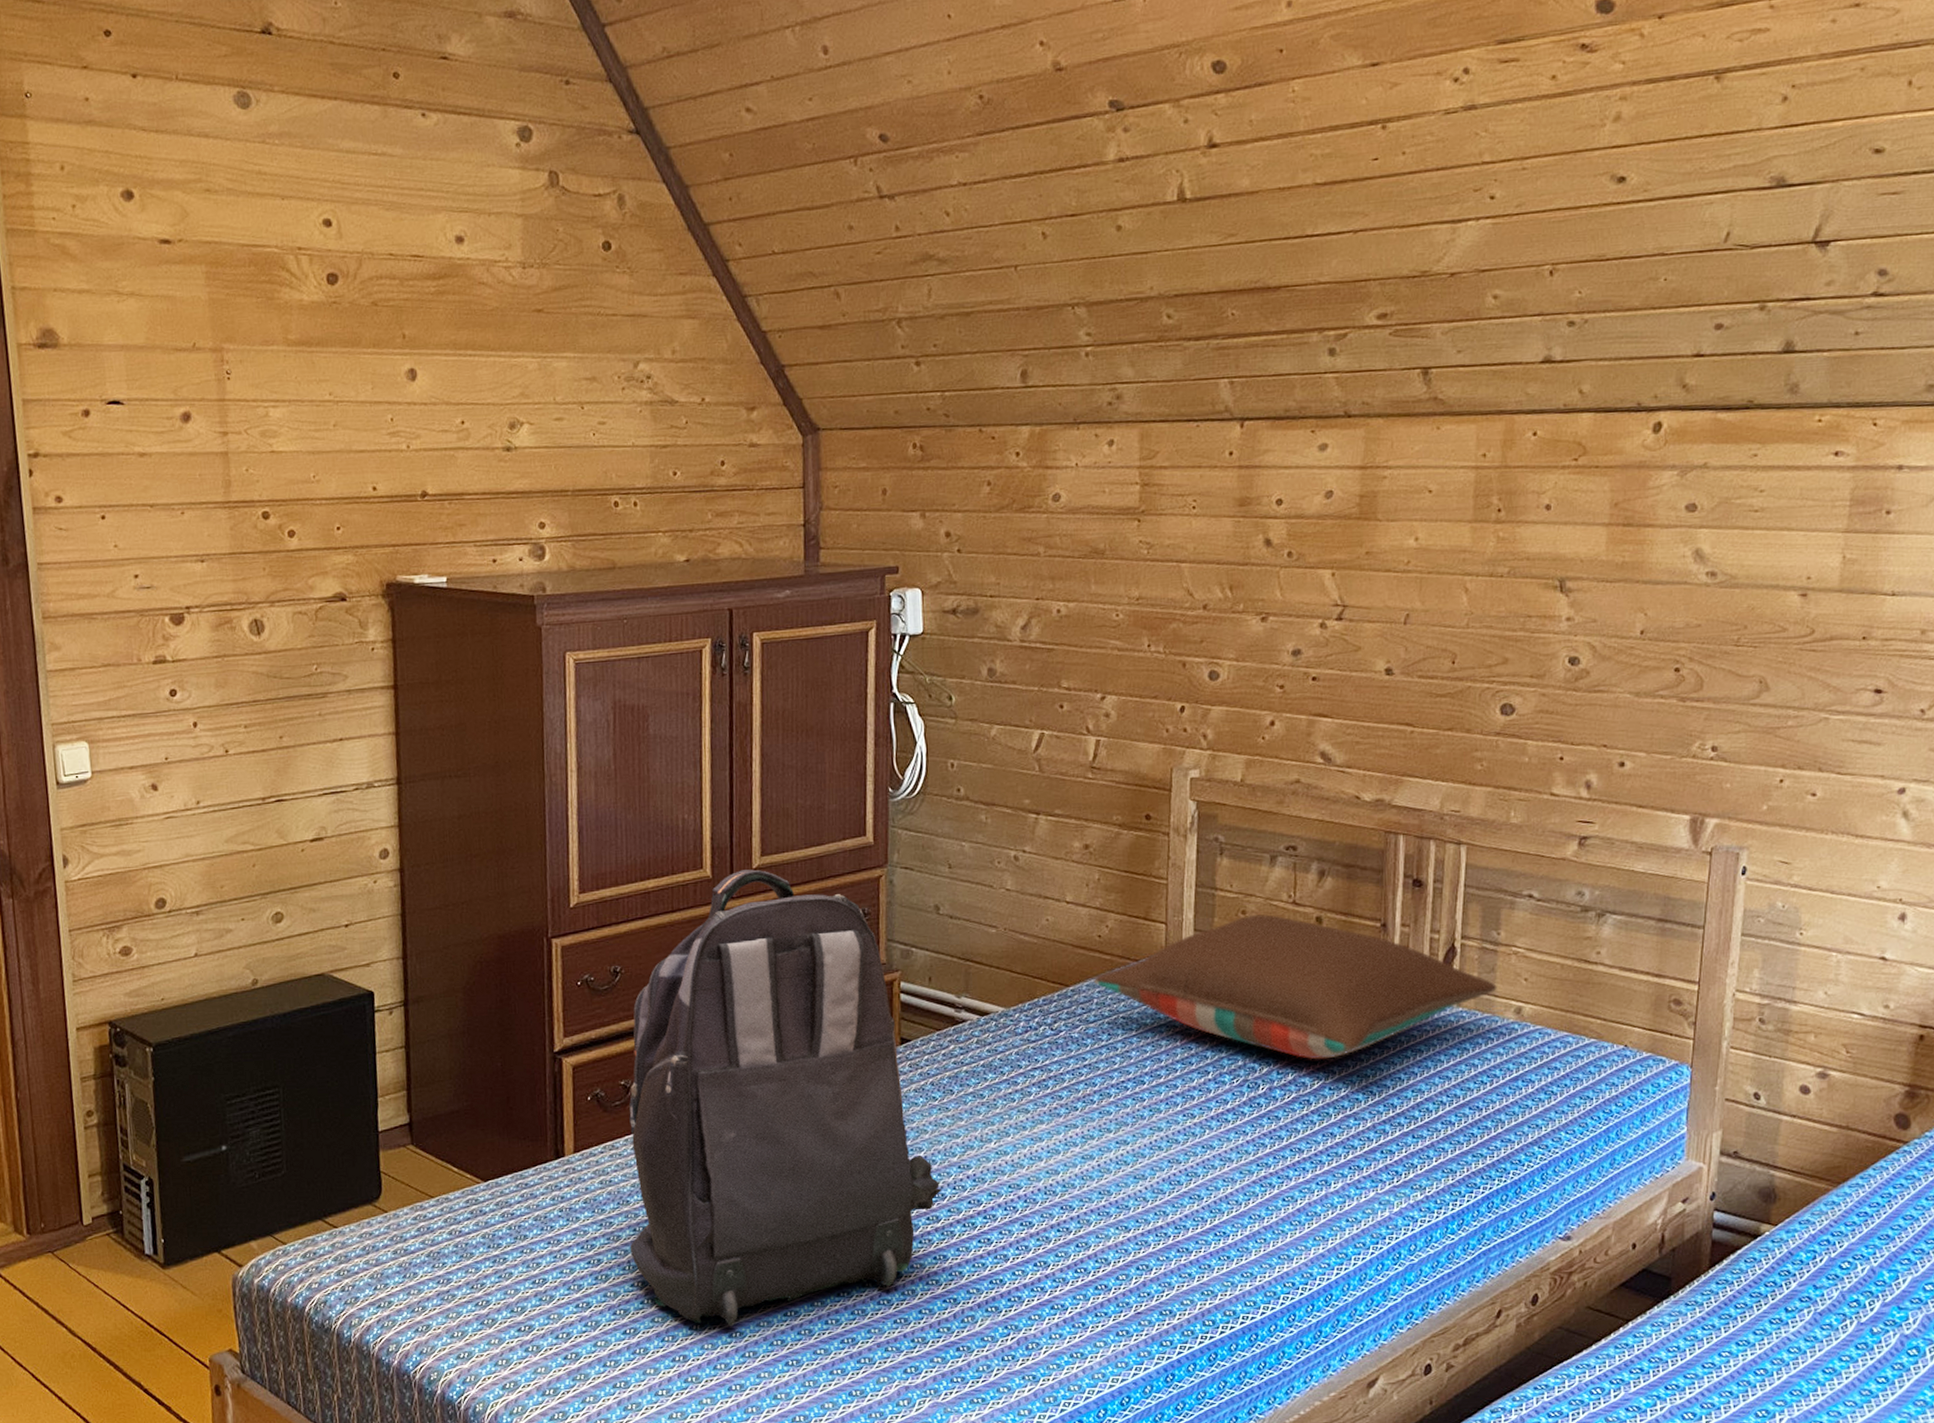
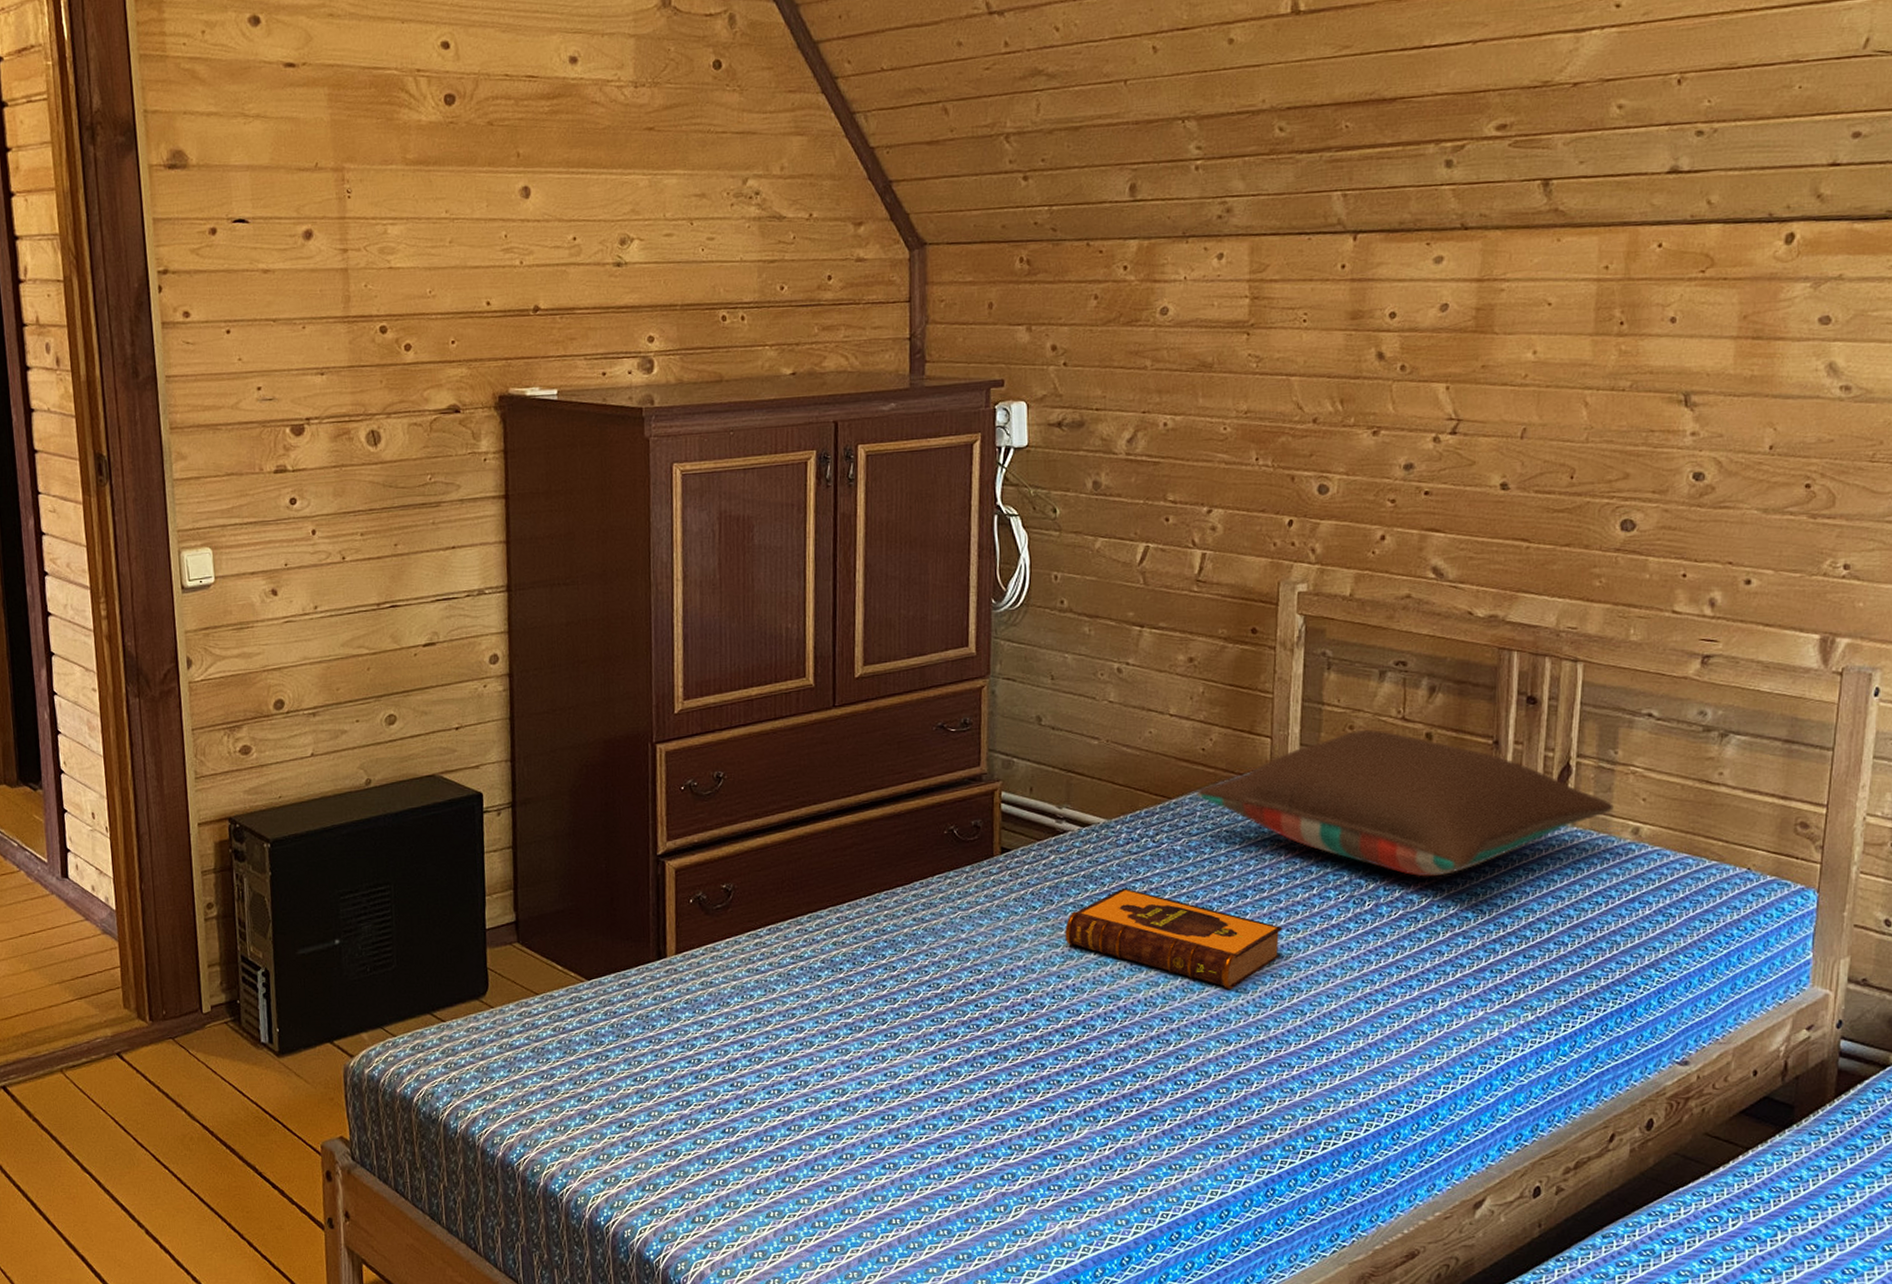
backpack: present [629,869,942,1327] -> none [729,678,1041,1129]
hardback book: none [965,1076,1179,1176] -> present [1065,887,1283,989]

